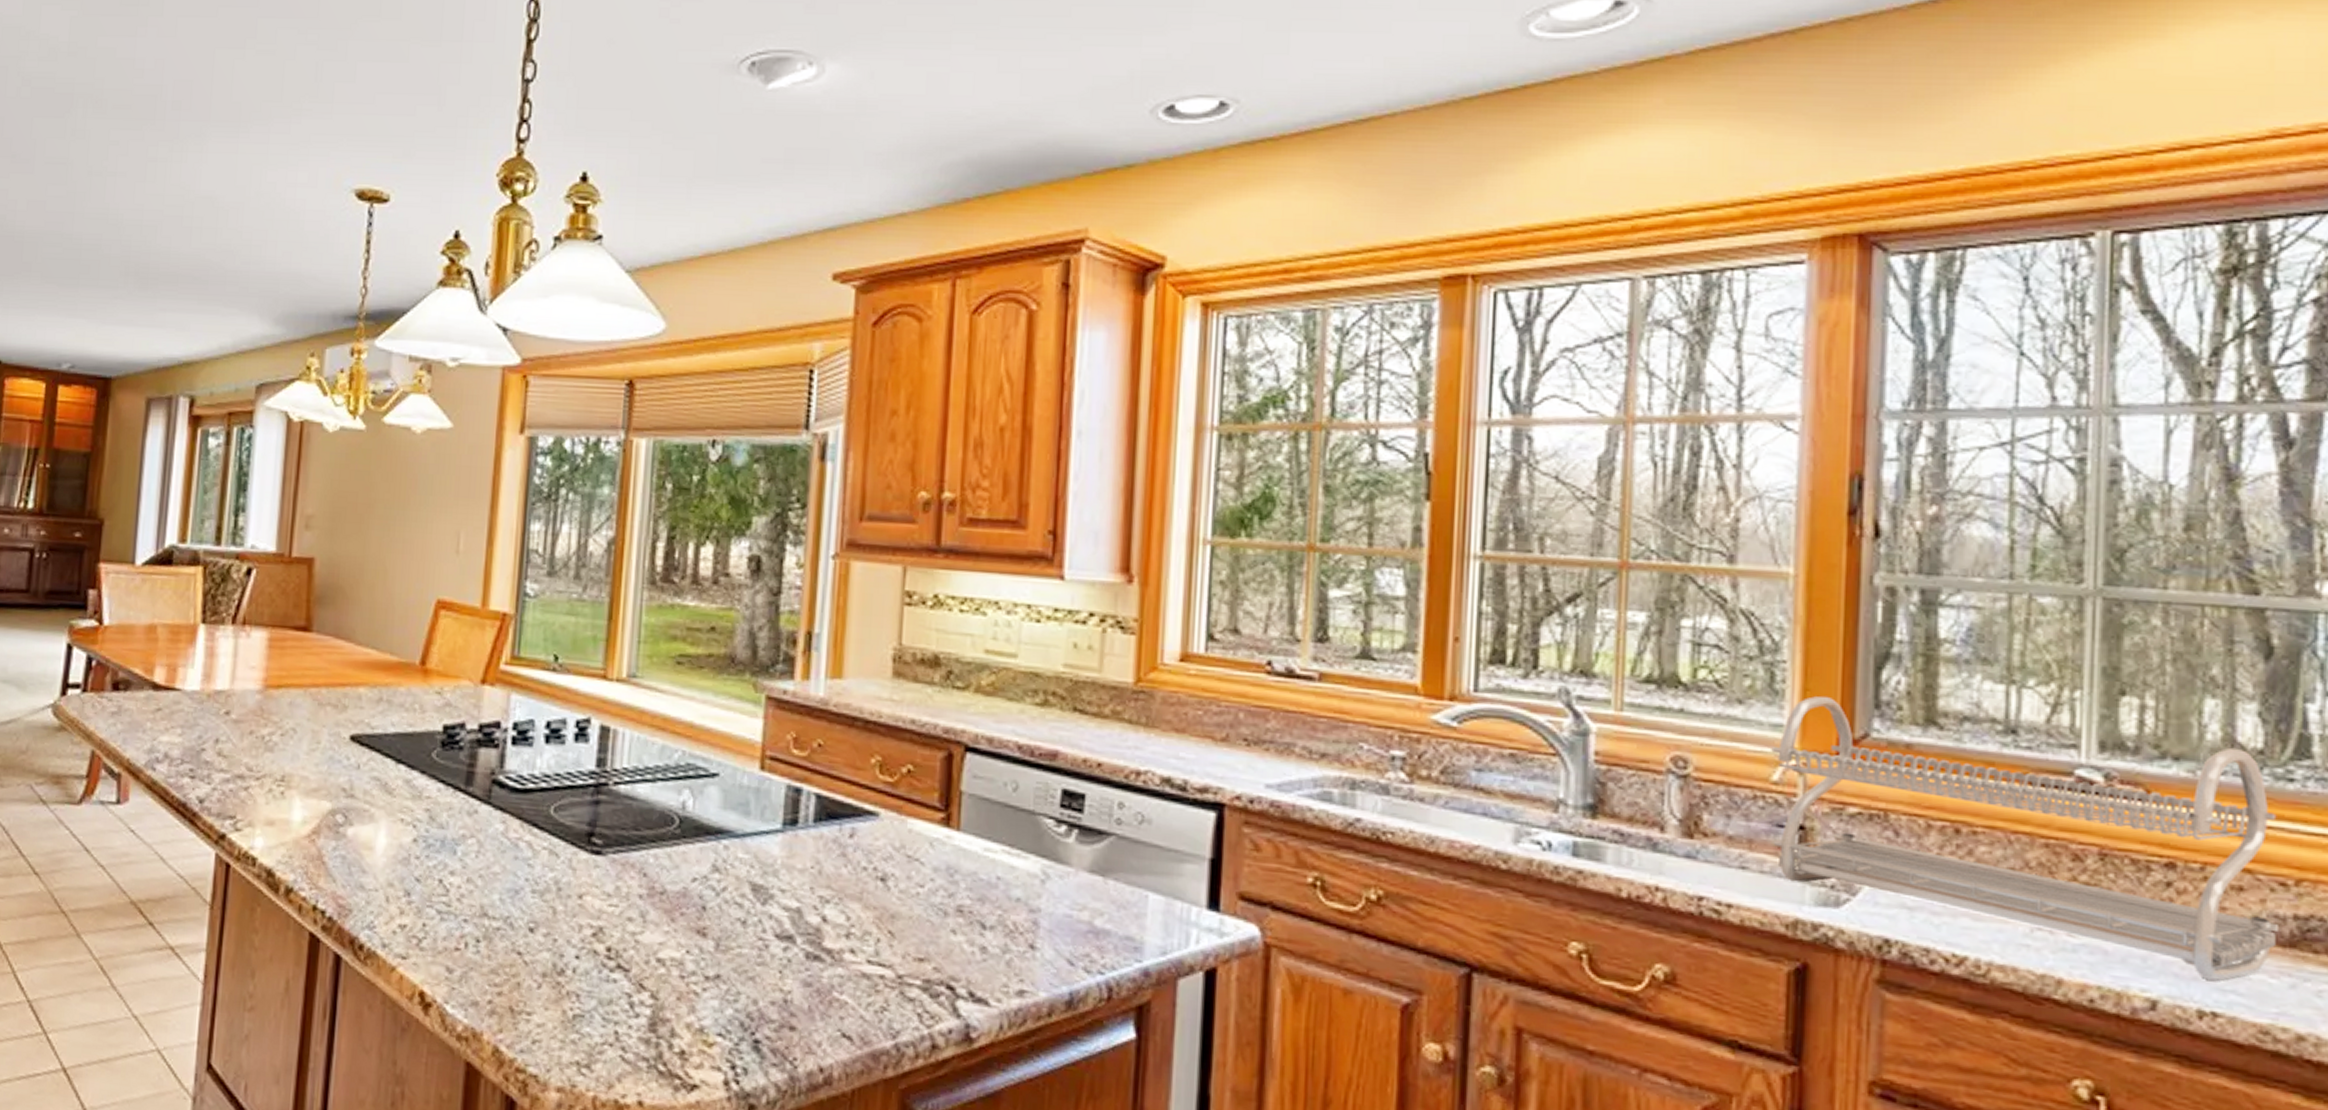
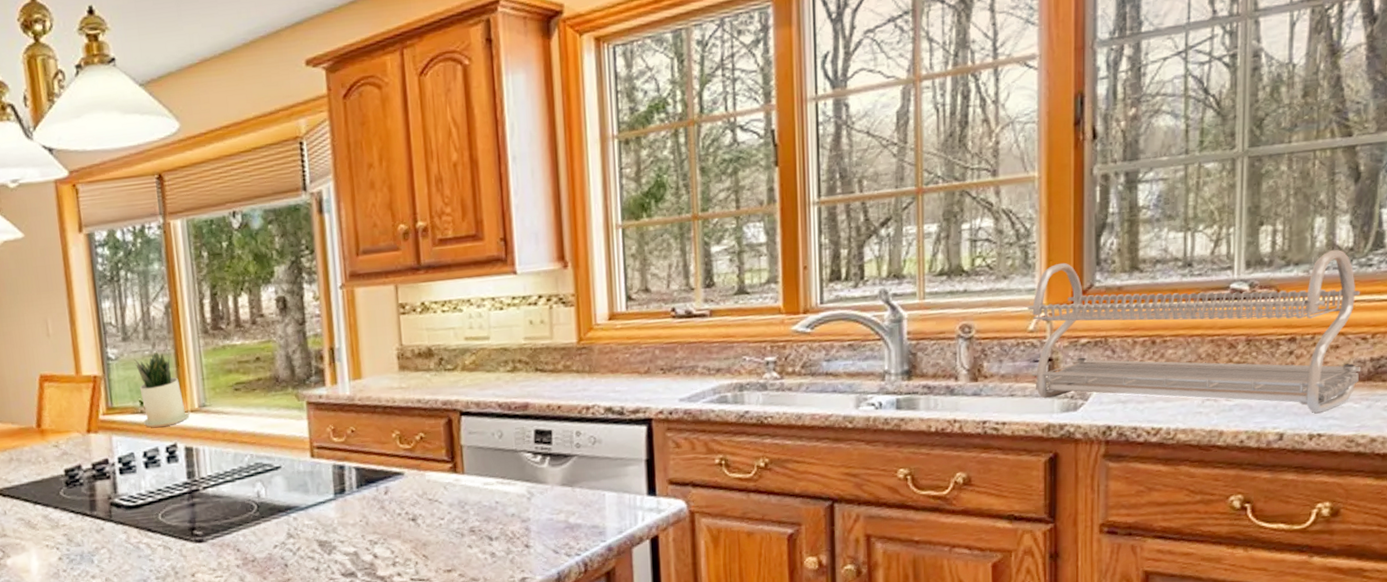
planter: none [554,595,615,694] -> present [134,351,190,428]

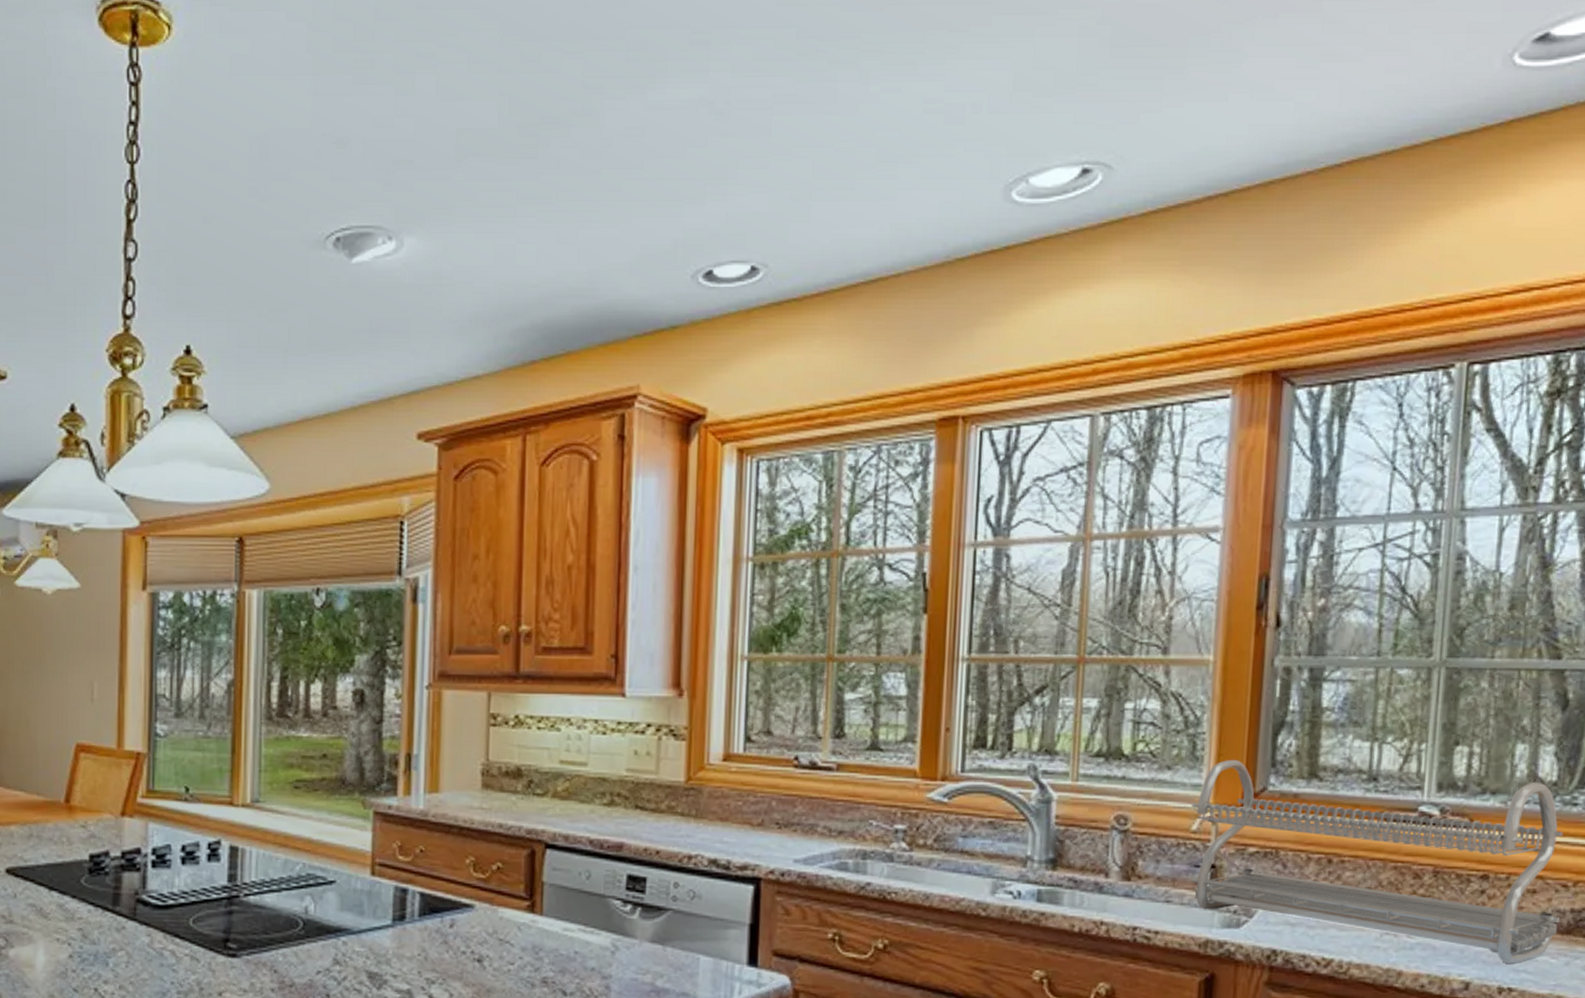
planter: present [134,351,190,428] -> none [185,733,241,820]

